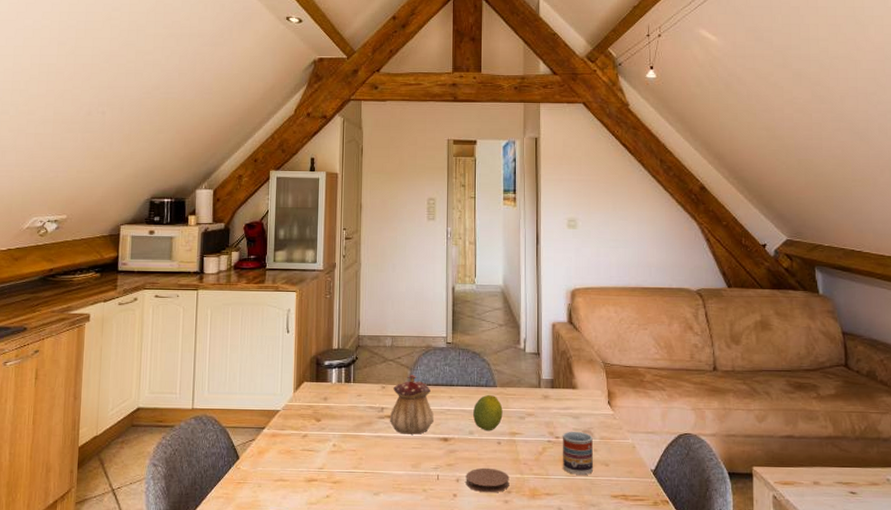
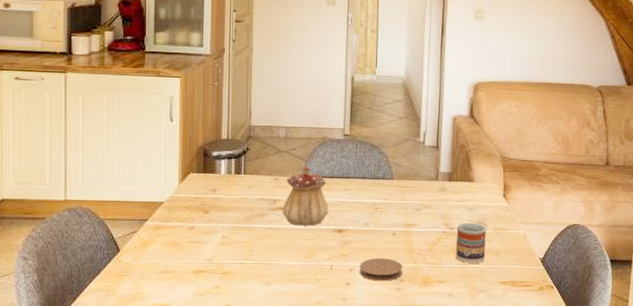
fruit: present [473,394,503,431] -> none [369,187,399,223]

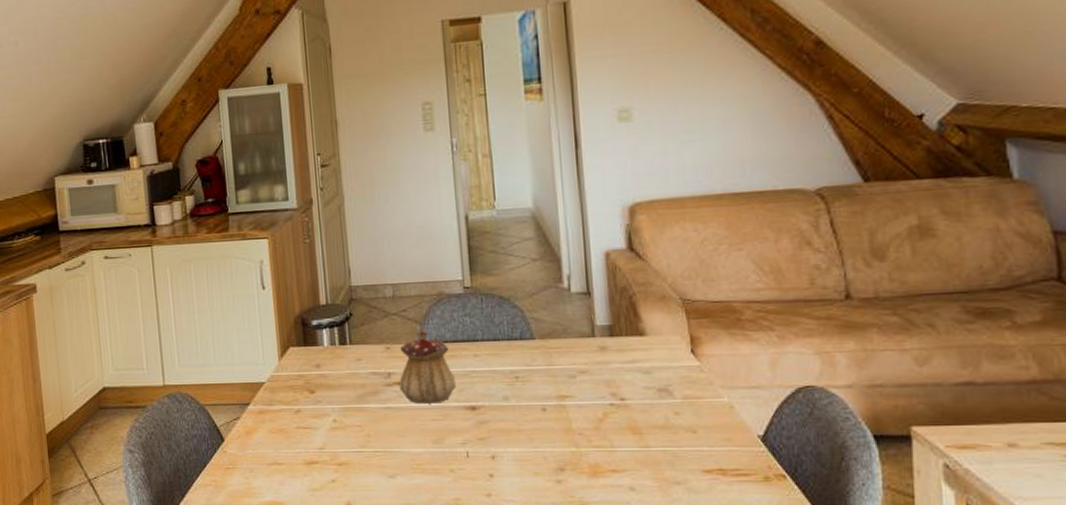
coaster: present [359,257,403,282] -> none [503,440,562,472]
cup: present [456,222,486,263] -> none [629,390,675,445]

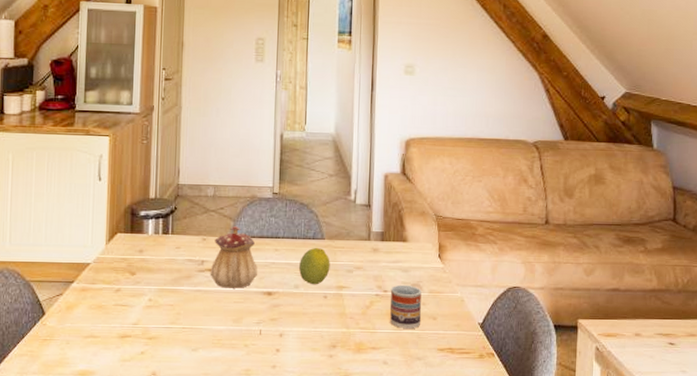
fruit: none [506,349,546,396] -> present [299,247,330,285]
cup: none [629,390,675,445] -> present [390,284,421,328]

